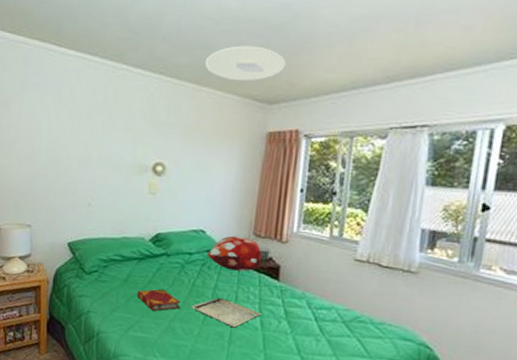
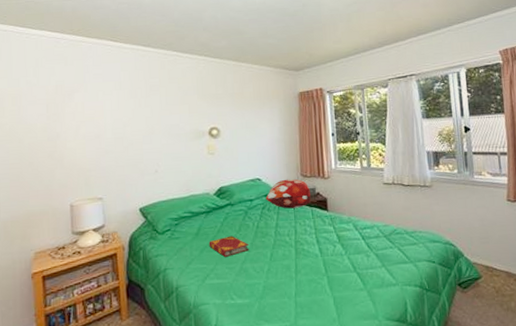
tray: present [191,297,261,328] -> none [258,234,318,259]
ceiling light: present [205,45,286,81] -> none [241,29,304,56]

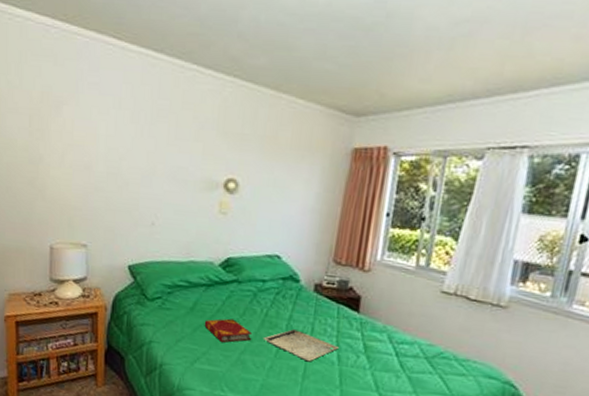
tray: none [258,234,318,259] -> present [263,329,339,362]
decorative pillow: present [265,178,311,209] -> none [282,262,342,302]

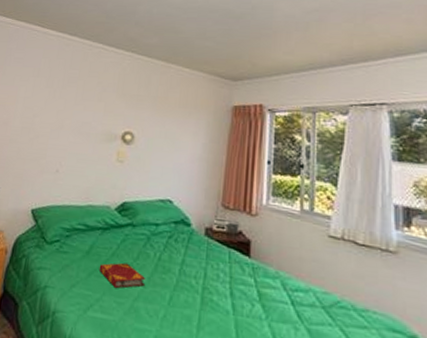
tray: present [263,329,339,362] -> none [156,274,232,311]

